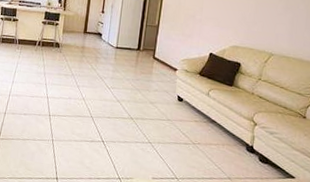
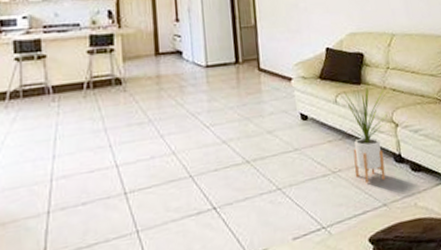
house plant: none [209,85,254,161] -> present [342,81,391,184]

